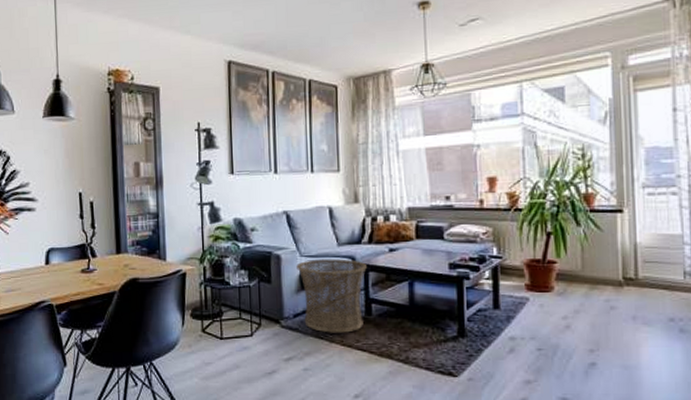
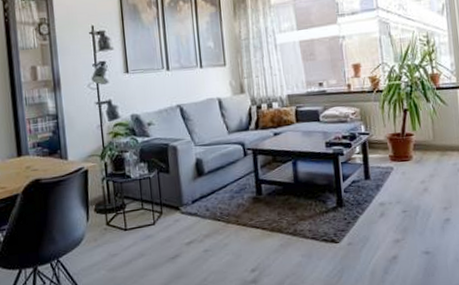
basket: present [296,259,367,333] -> none [192,145,255,215]

